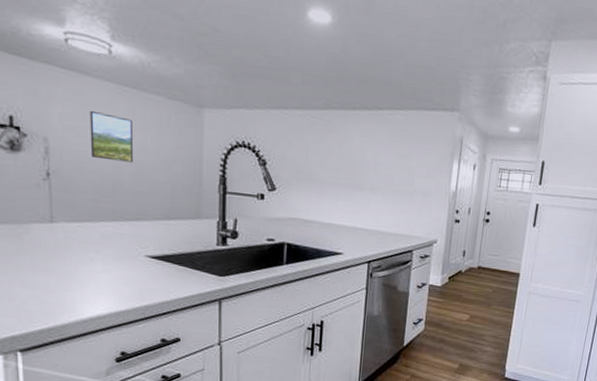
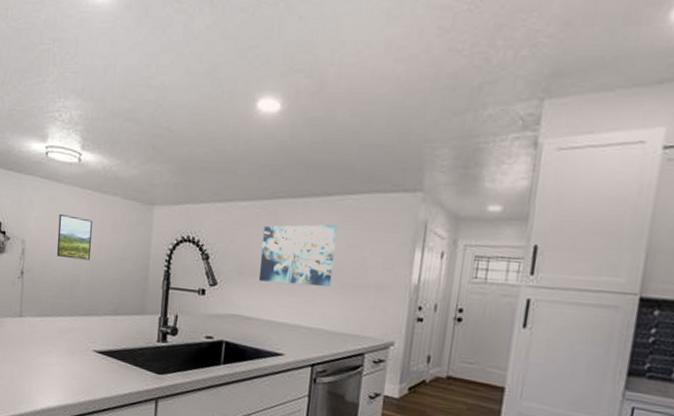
wall art: none [316,134,388,193] -> present [258,224,338,287]

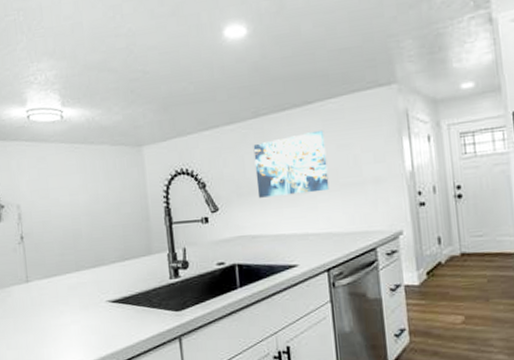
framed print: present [56,214,92,261] -> none [50,172,89,215]

